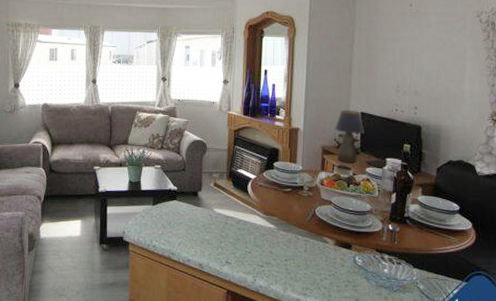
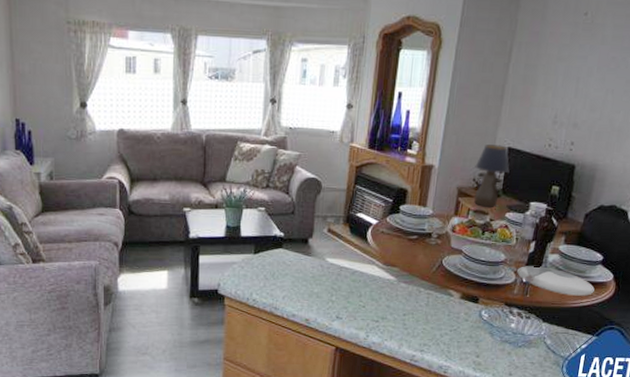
plate: none [383,215,456,243] -> present [517,266,595,296]

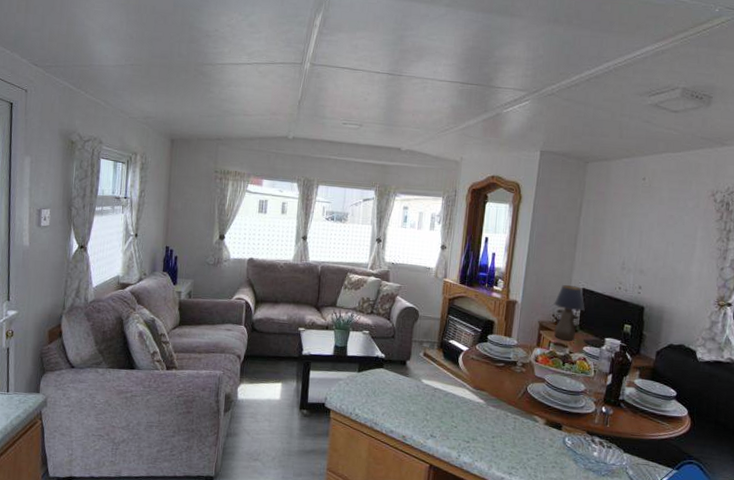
plate: present [517,266,595,296] -> none [597,397,671,430]

